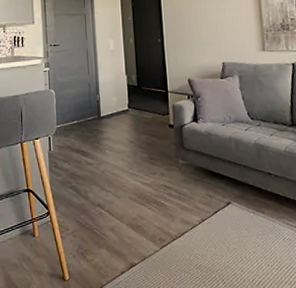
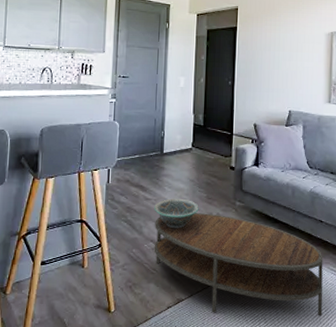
decorative bowl: none [97,160,142,192] -> present [154,198,199,229]
coffee table: none [99,174,284,277] -> present [154,213,323,316]

